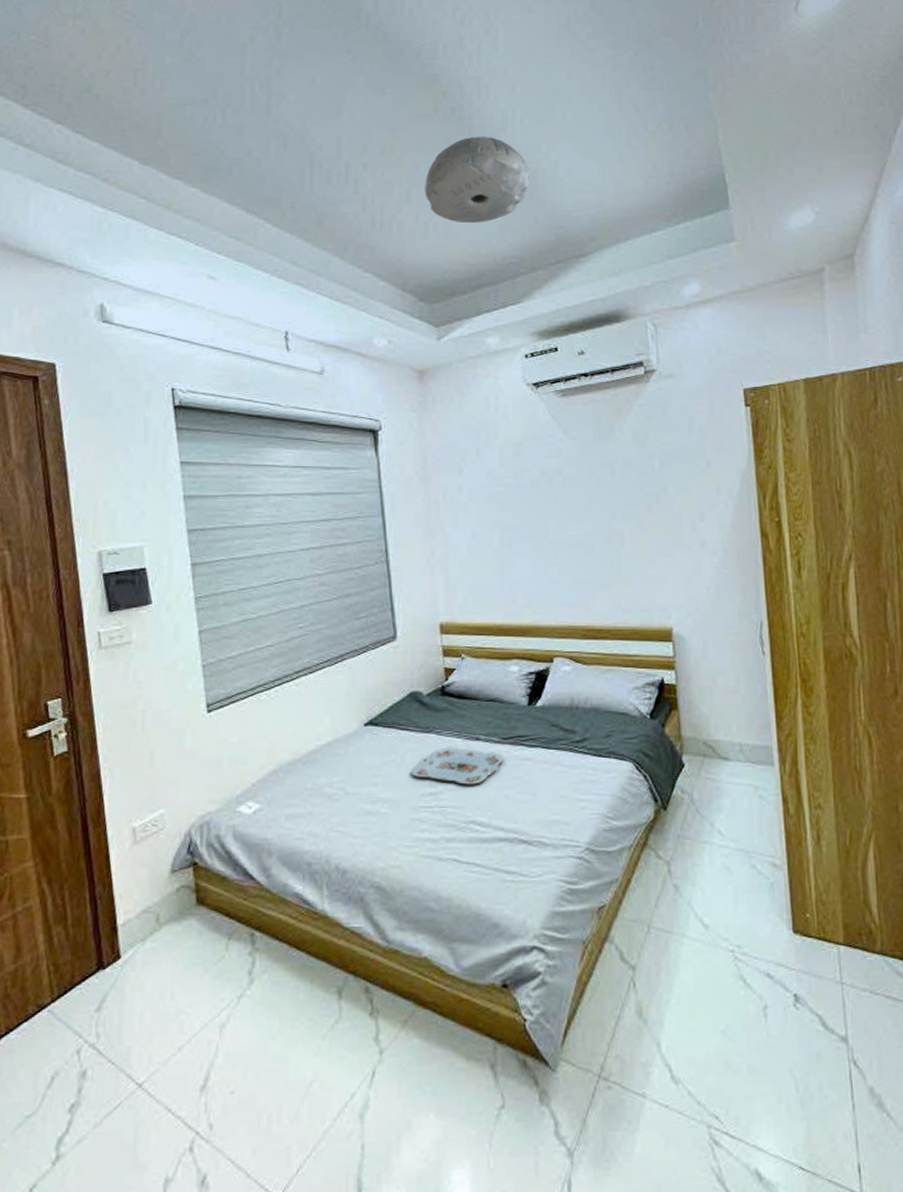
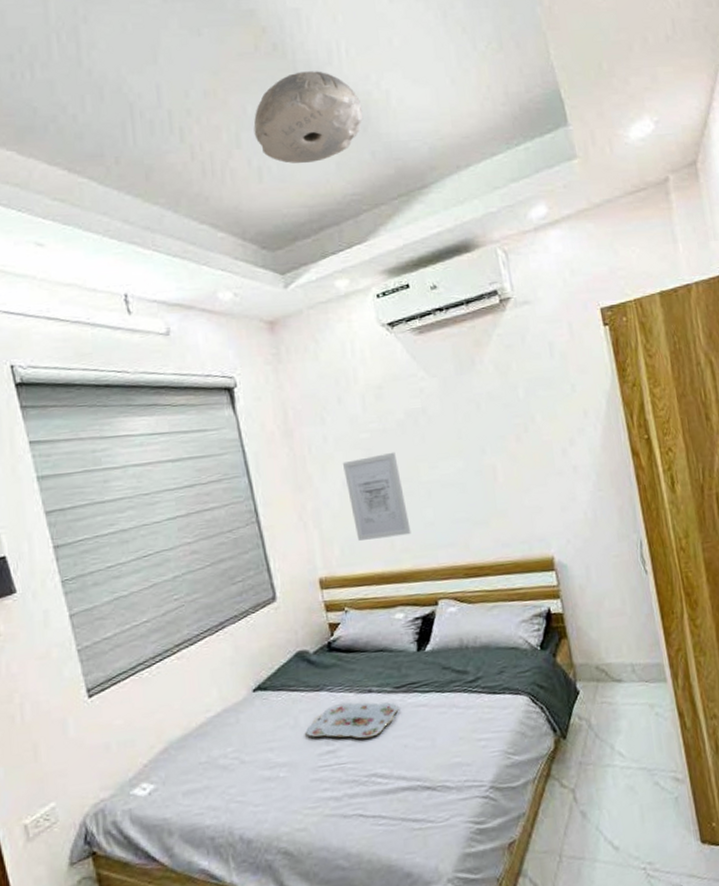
wall art: none [474,508,534,591] -> present [342,452,411,541]

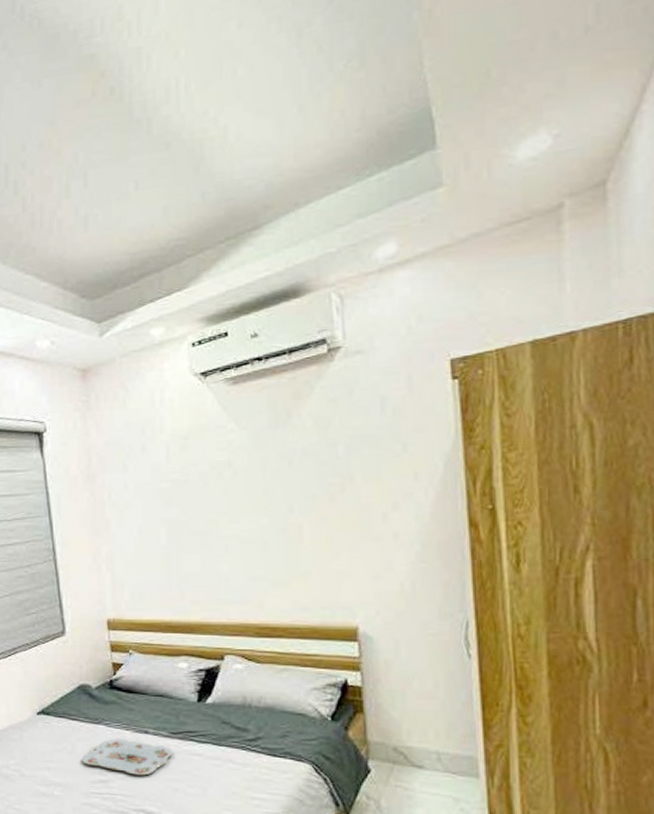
ceiling light: present [253,71,364,164] -> none [84,111,197,210]
wall art: present [342,452,411,541] -> none [140,503,203,588]

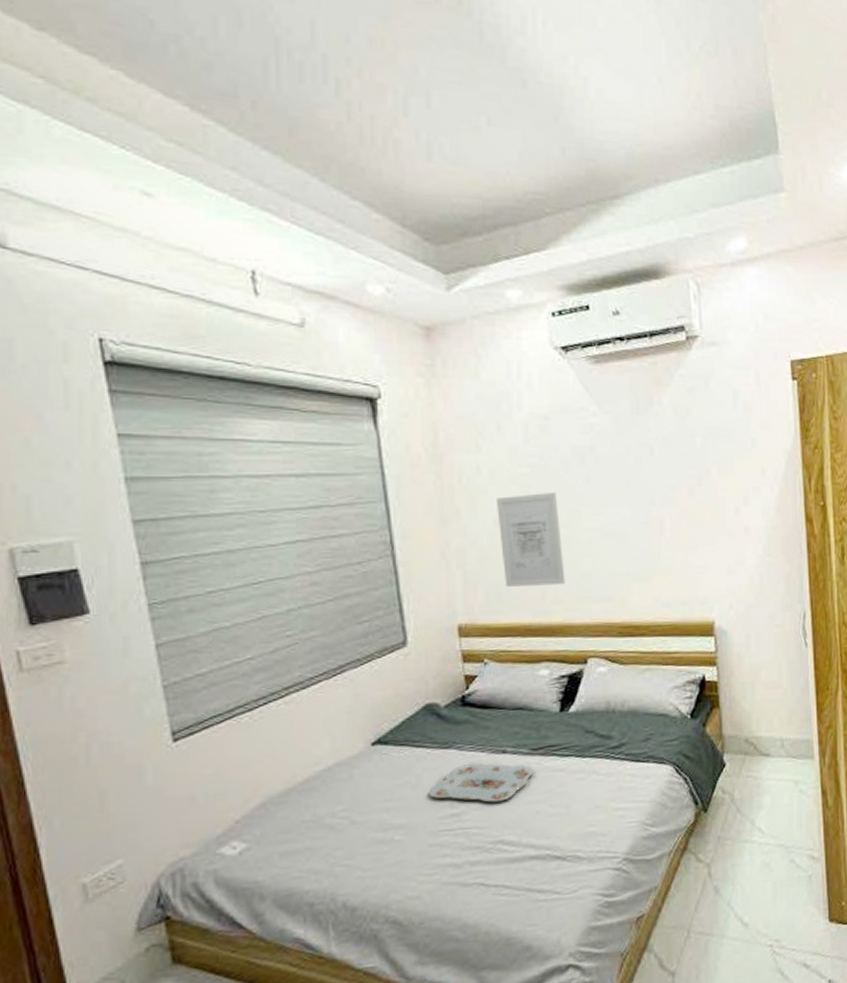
wall art: none [140,503,203,588] -> present [495,492,565,587]

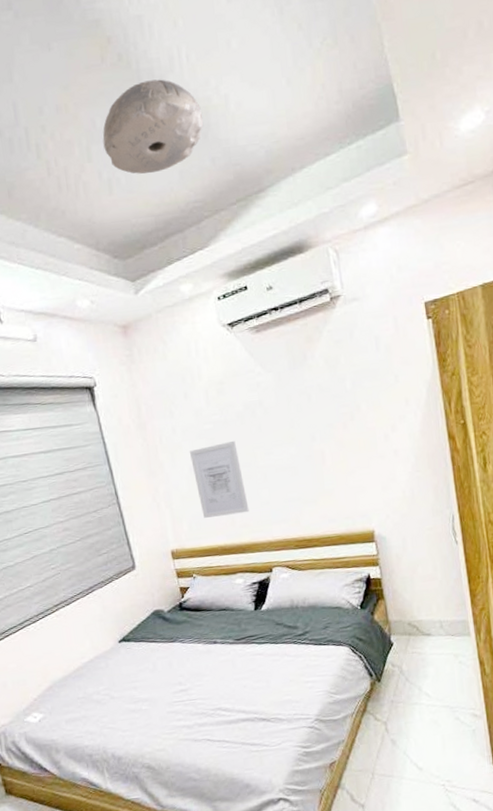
ceiling light: none [426,36,556,148] -> present [102,79,204,174]
serving tray: present [427,762,534,803] -> none [162,651,239,680]

